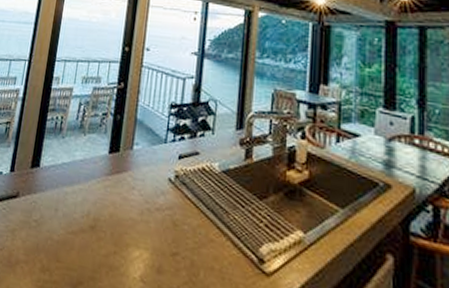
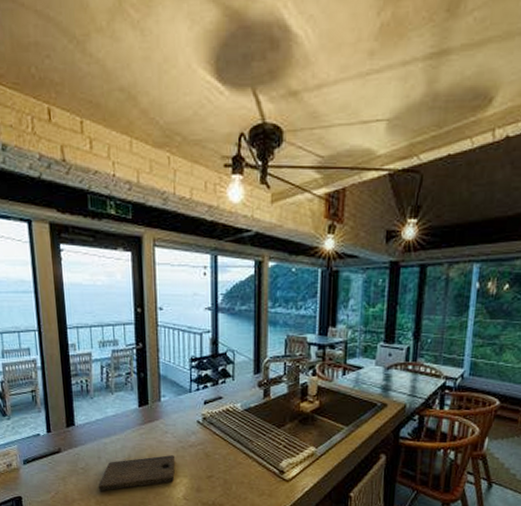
cutting board: none [47,216,138,255] -> present [98,455,175,491]

